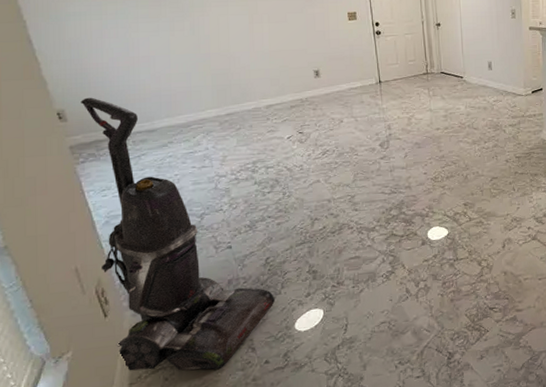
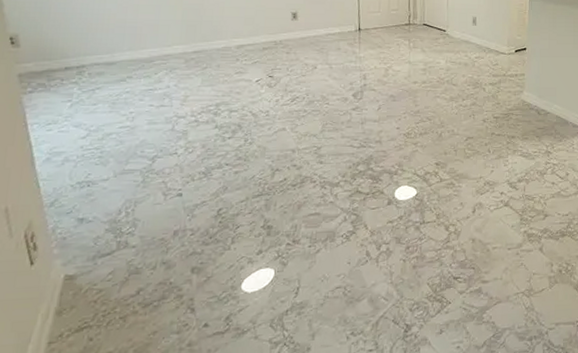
vacuum cleaner: present [81,97,275,371] -> none [34,23,223,331]

